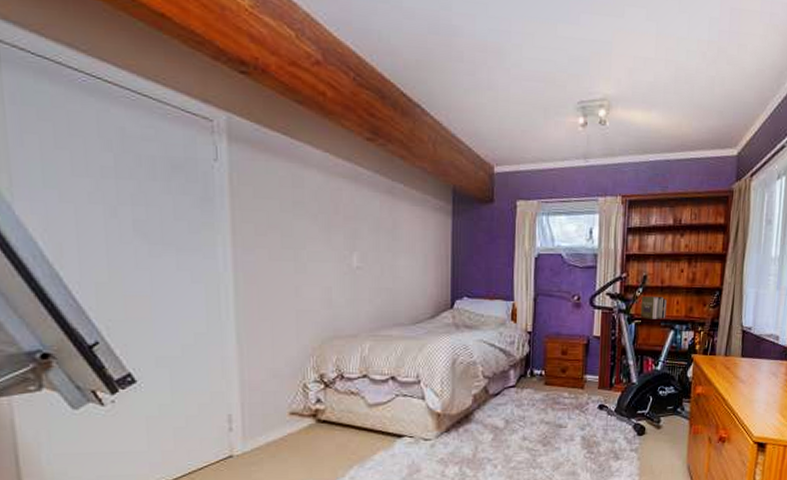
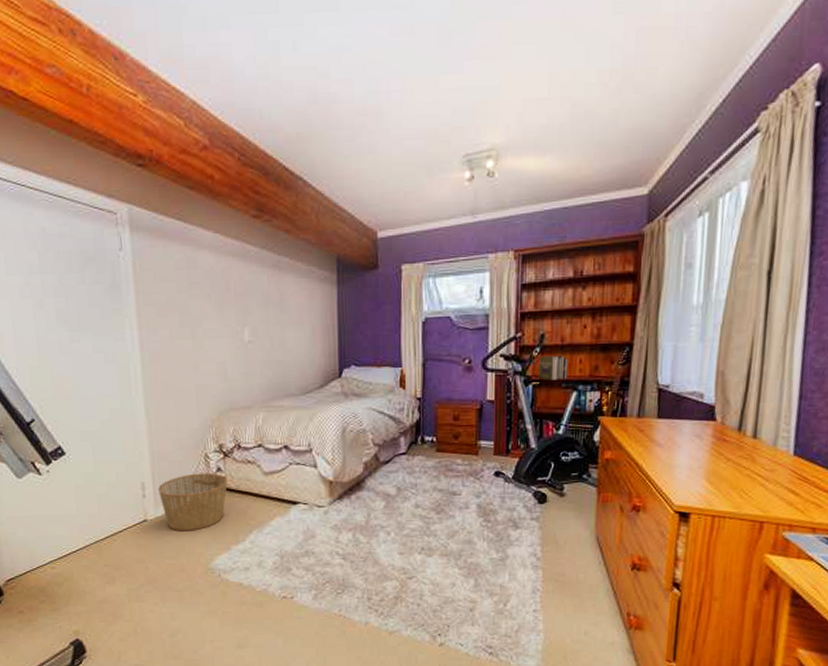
basket: none [248,404,327,468] -> present [158,473,228,531]

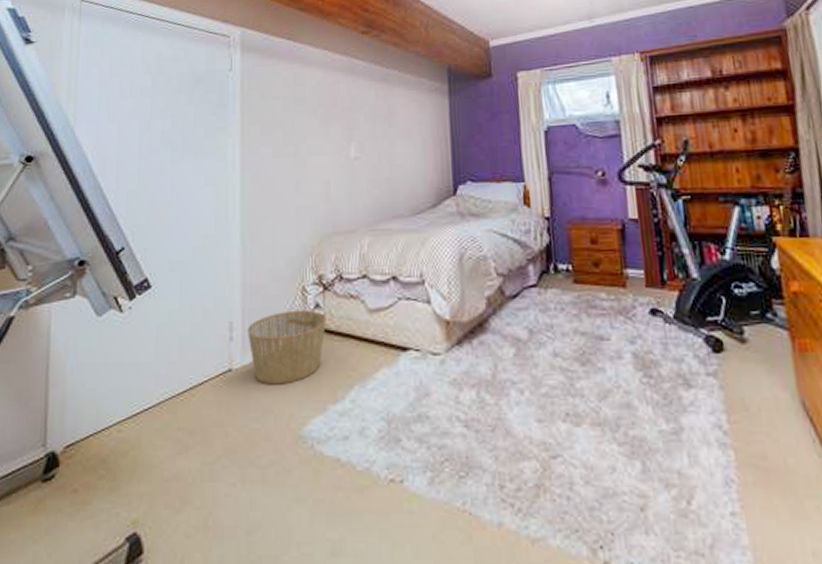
books: present [538,355,568,381] -> none [685,164,725,194]

